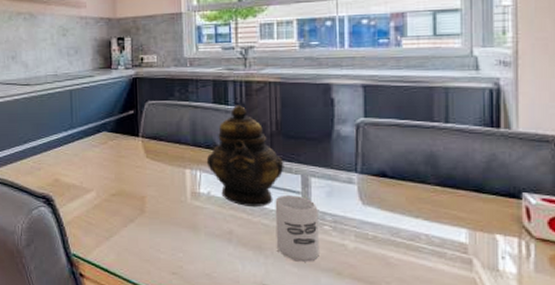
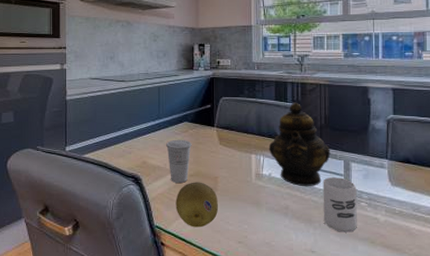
cup: none [82,152,113,205] -> present [166,139,192,184]
fruit: none [95,202,146,256] -> present [175,182,218,228]

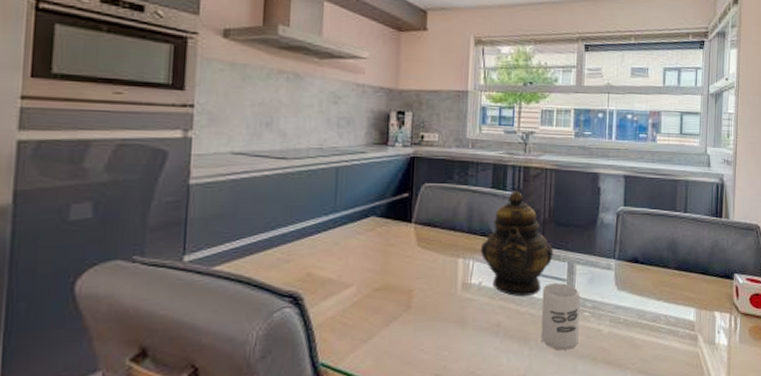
cup: present [166,139,192,184] -> none [343,240,380,302]
fruit: present [175,182,218,228] -> none [351,298,411,361]

